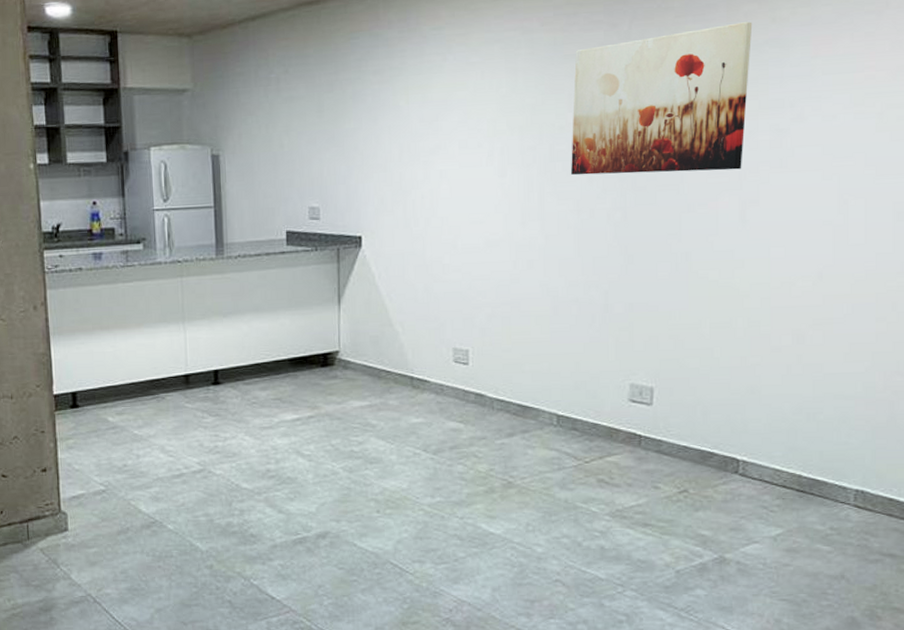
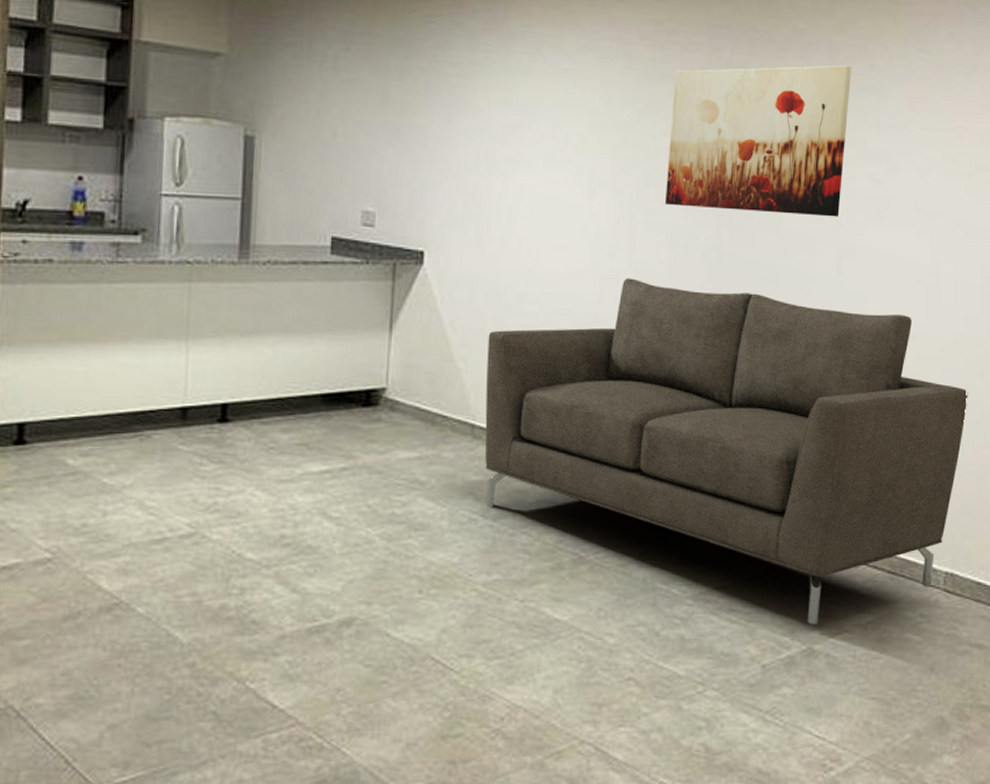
sofa: none [420,243,880,537] -> present [485,278,968,625]

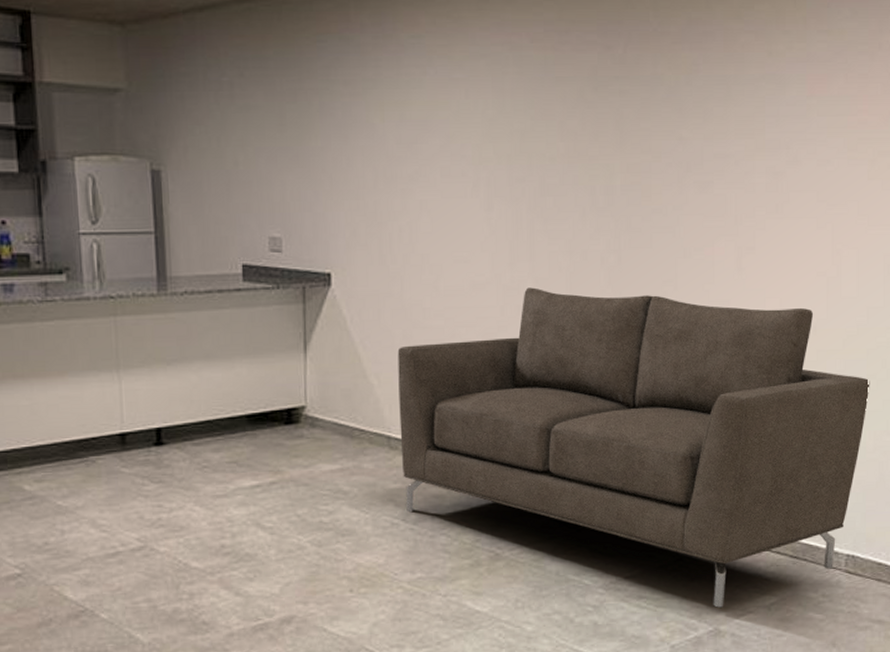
wall art: present [665,65,852,217] -> none [563,54,749,214]

